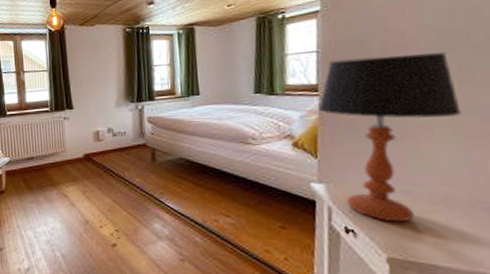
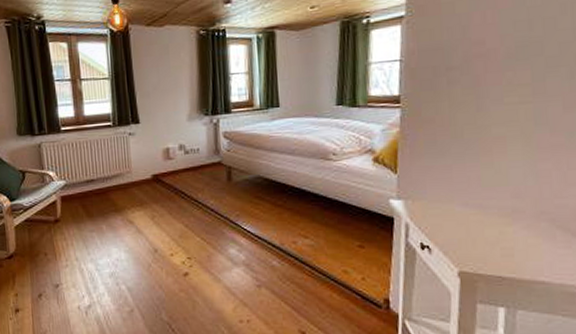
table lamp: present [319,52,462,223] -> none [400,63,533,237]

